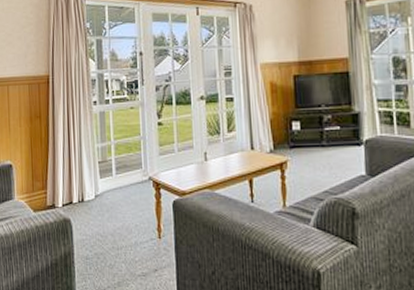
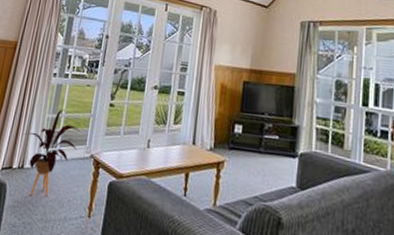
house plant: none [76,136,134,226] -> present [23,109,80,196]

